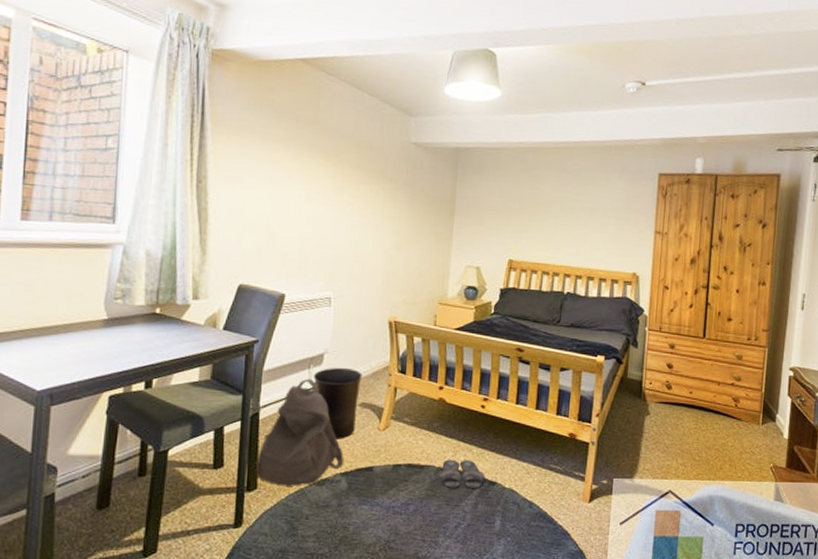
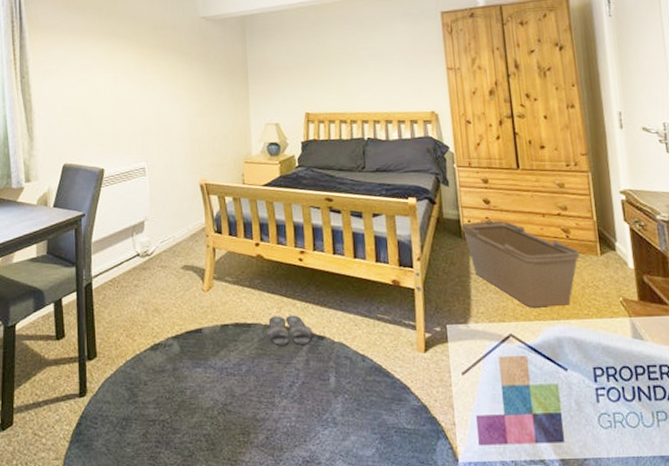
backpack: present [252,379,344,486] -> none [90,247,174,353]
waste bin: present [313,367,363,439] -> none [136,232,182,303]
bicycle basket: none [642,384,744,469] -> present [461,221,579,308]

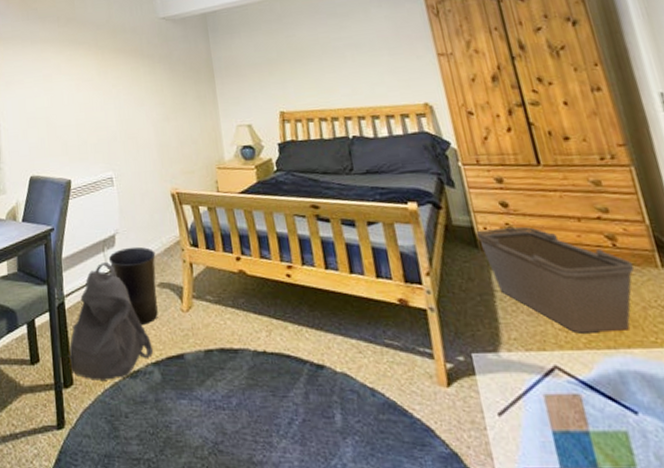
backpack: none [90,247,174,353] -> present [66,262,154,381]
waste bin: none [136,232,182,303] -> present [108,246,158,325]
slippers: present [266,315,312,347] -> none [255,340,310,377]

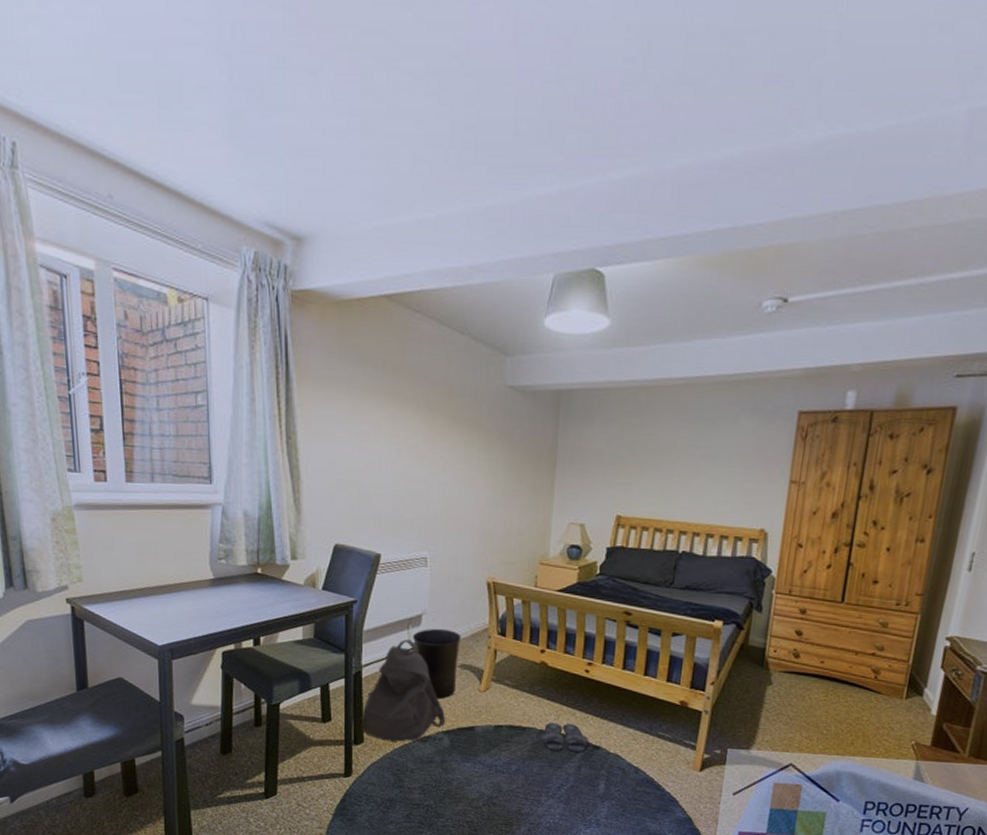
slippers: none [255,340,310,377] -> present [541,722,588,753]
bicycle basket: present [475,227,634,334] -> none [765,652,884,743]

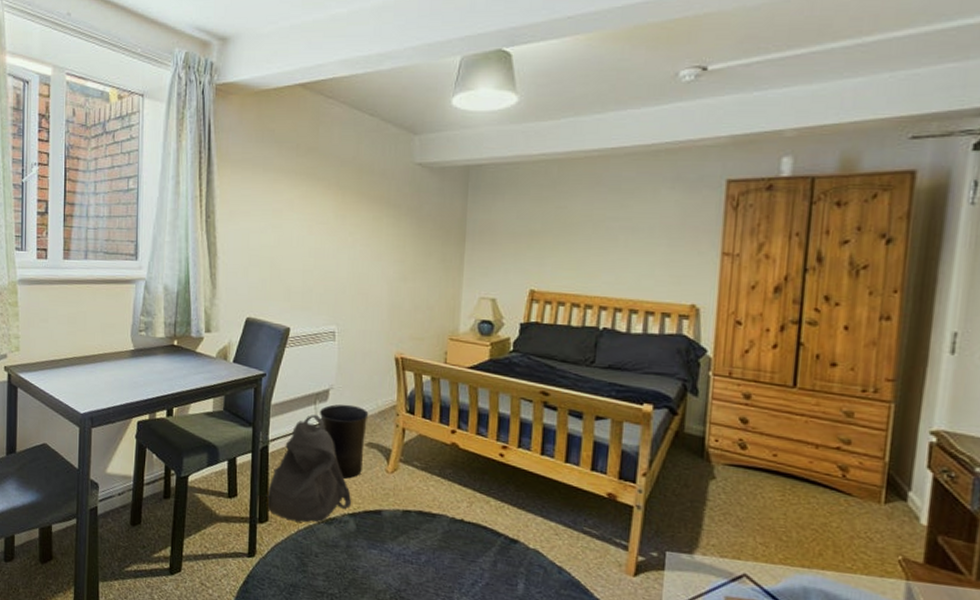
slippers: present [541,722,588,753] -> none [452,510,504,546]

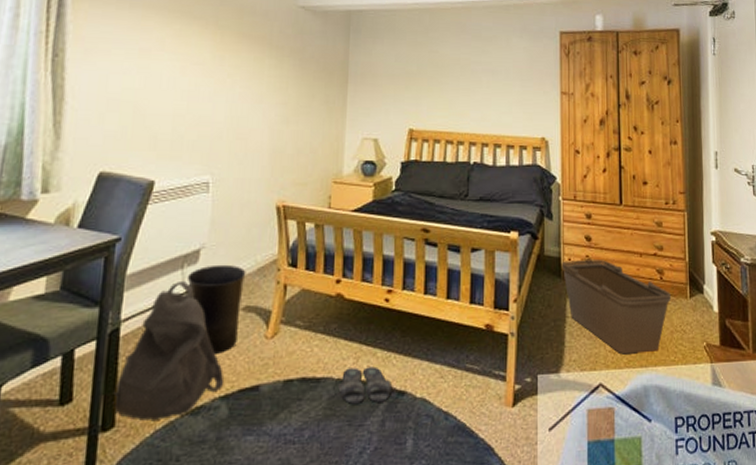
slippers: none [452,510,504,546] -> present [338,366,392,405]
bicycle basket: none [705,441,855,554] -> present [561,260,671,355]

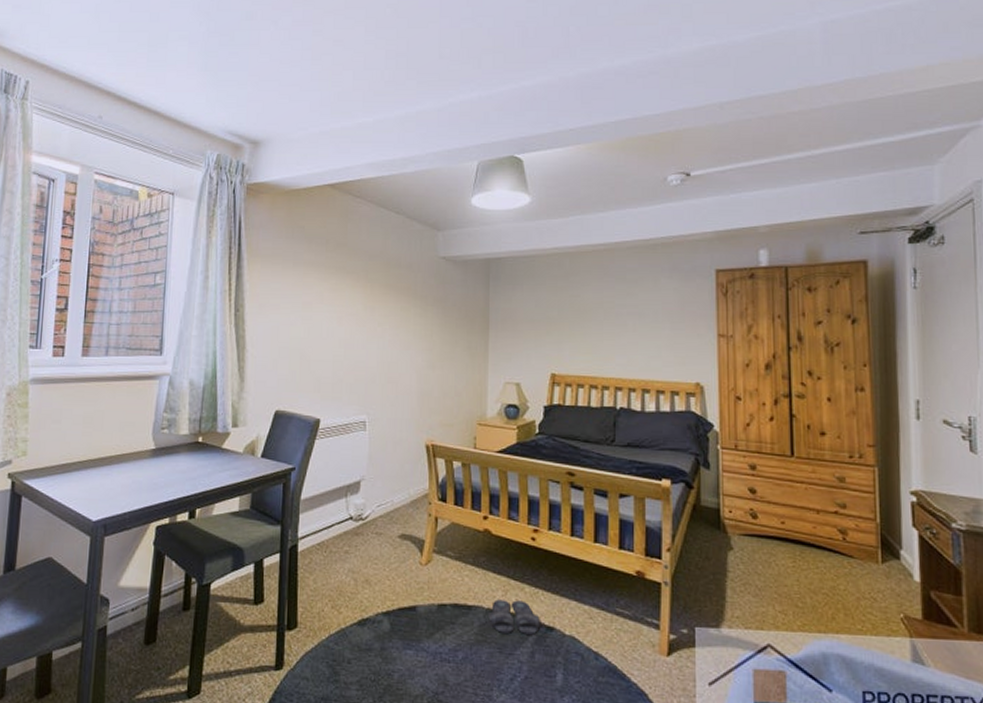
backpack: present [108,281,225,421] -> none [292,508,386,626]
waste bin: present [186,264,246,354] -> none [350,495,401,574]
bicycle basket: present [561,260,671,355] -> none [721,512,856,618]

